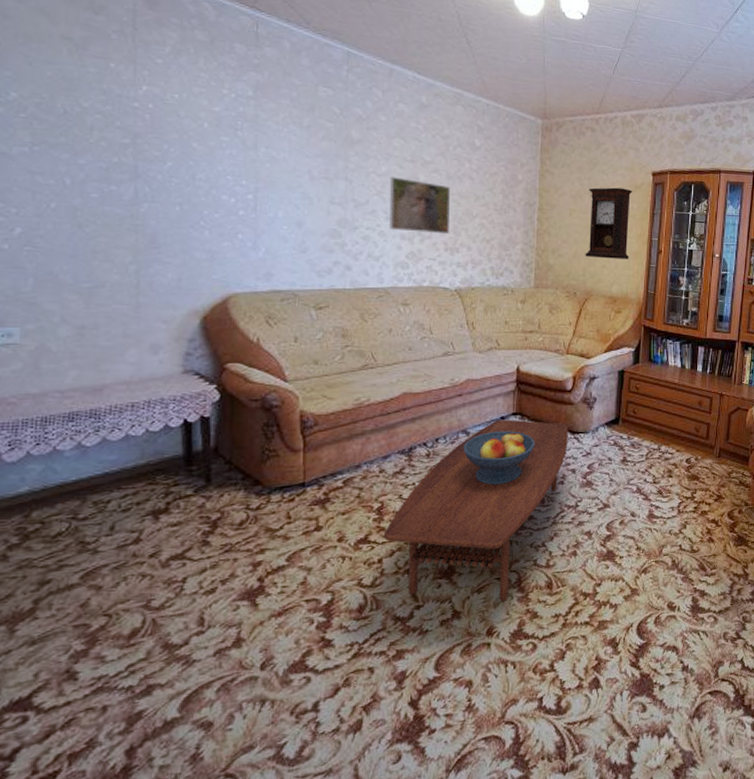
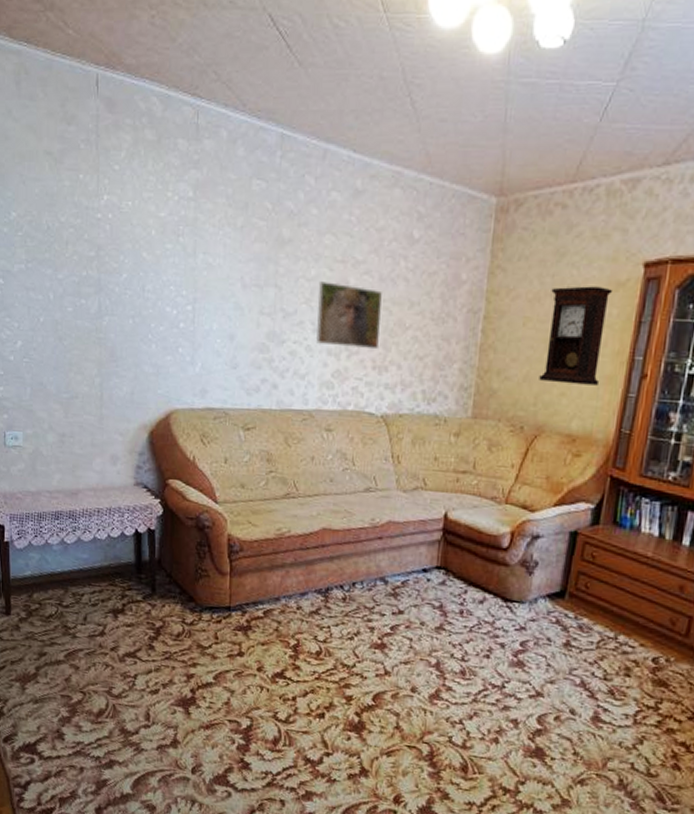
coffee table: present [383,419,568,603] -> none [298,571,500,773]
fruit bowl: present [462,430,535,485] -> none [379,583,460,646]

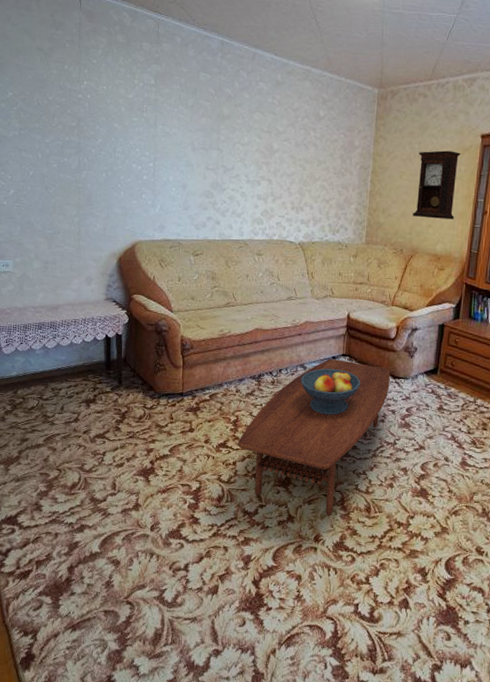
coffee table: none [298,571,500,773] -> present [237,359,390,516]
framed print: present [315,281,382,350] -> none [248,146,298,195]
fruit bowl: none [379,583,460,646] -> present [300,368,361,415]

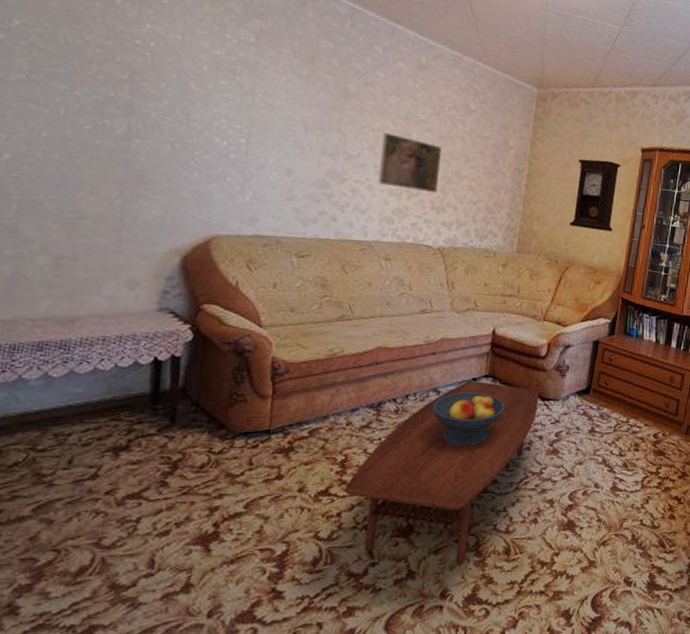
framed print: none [248,146,298,195] -> present [377,132,442,194]

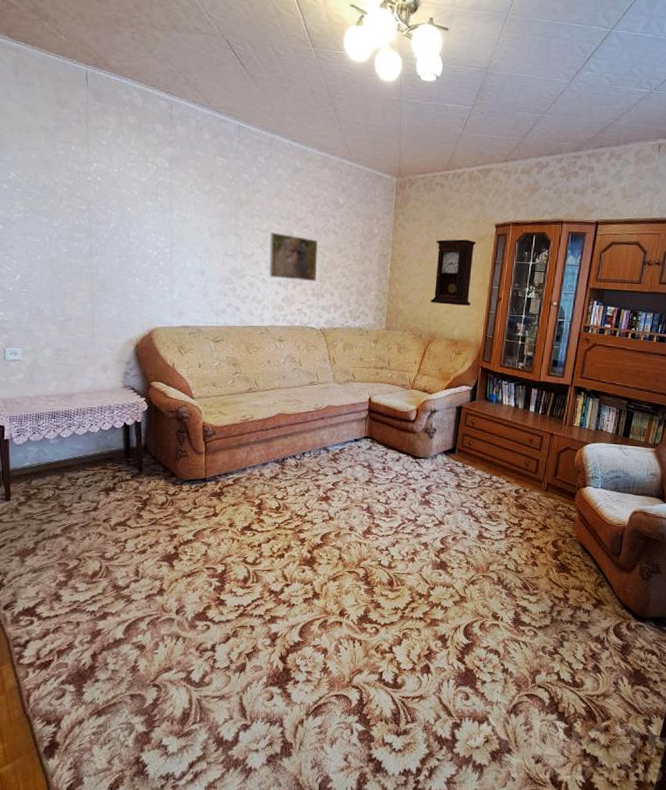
coffee table: present [344,381,539,566] -> none [262,441,411,592]
fruit bowl: present [432,391,505,446] -> none [323,450,383,495]

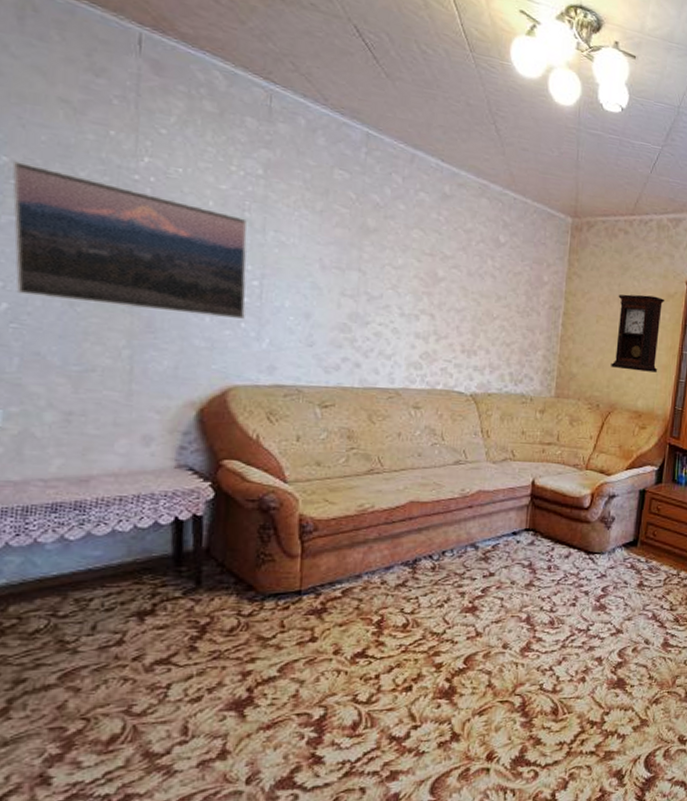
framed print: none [17,175,162,278] -> present [12,161,247,319]
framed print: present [268,232,318,282] -> none [402,270,470,336]

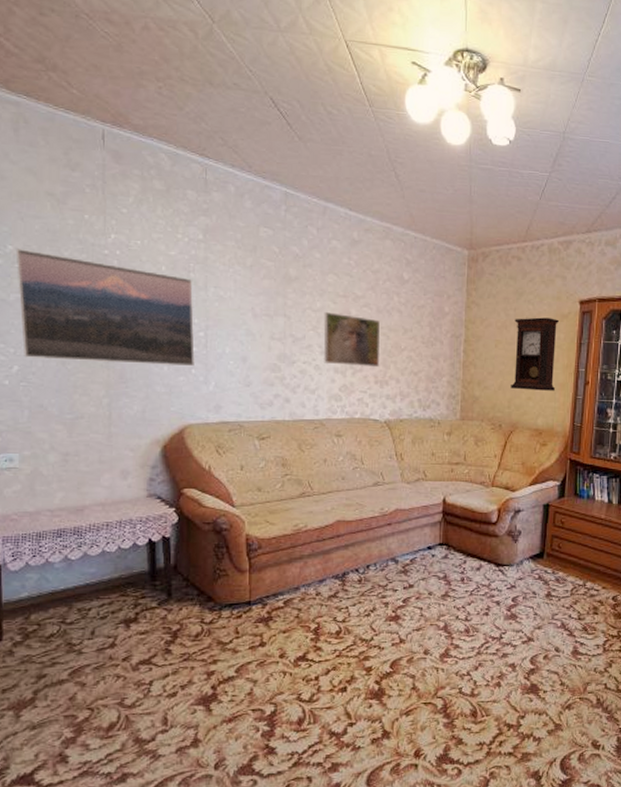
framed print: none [402,270,470,336] -> present [323,312,380,368]

